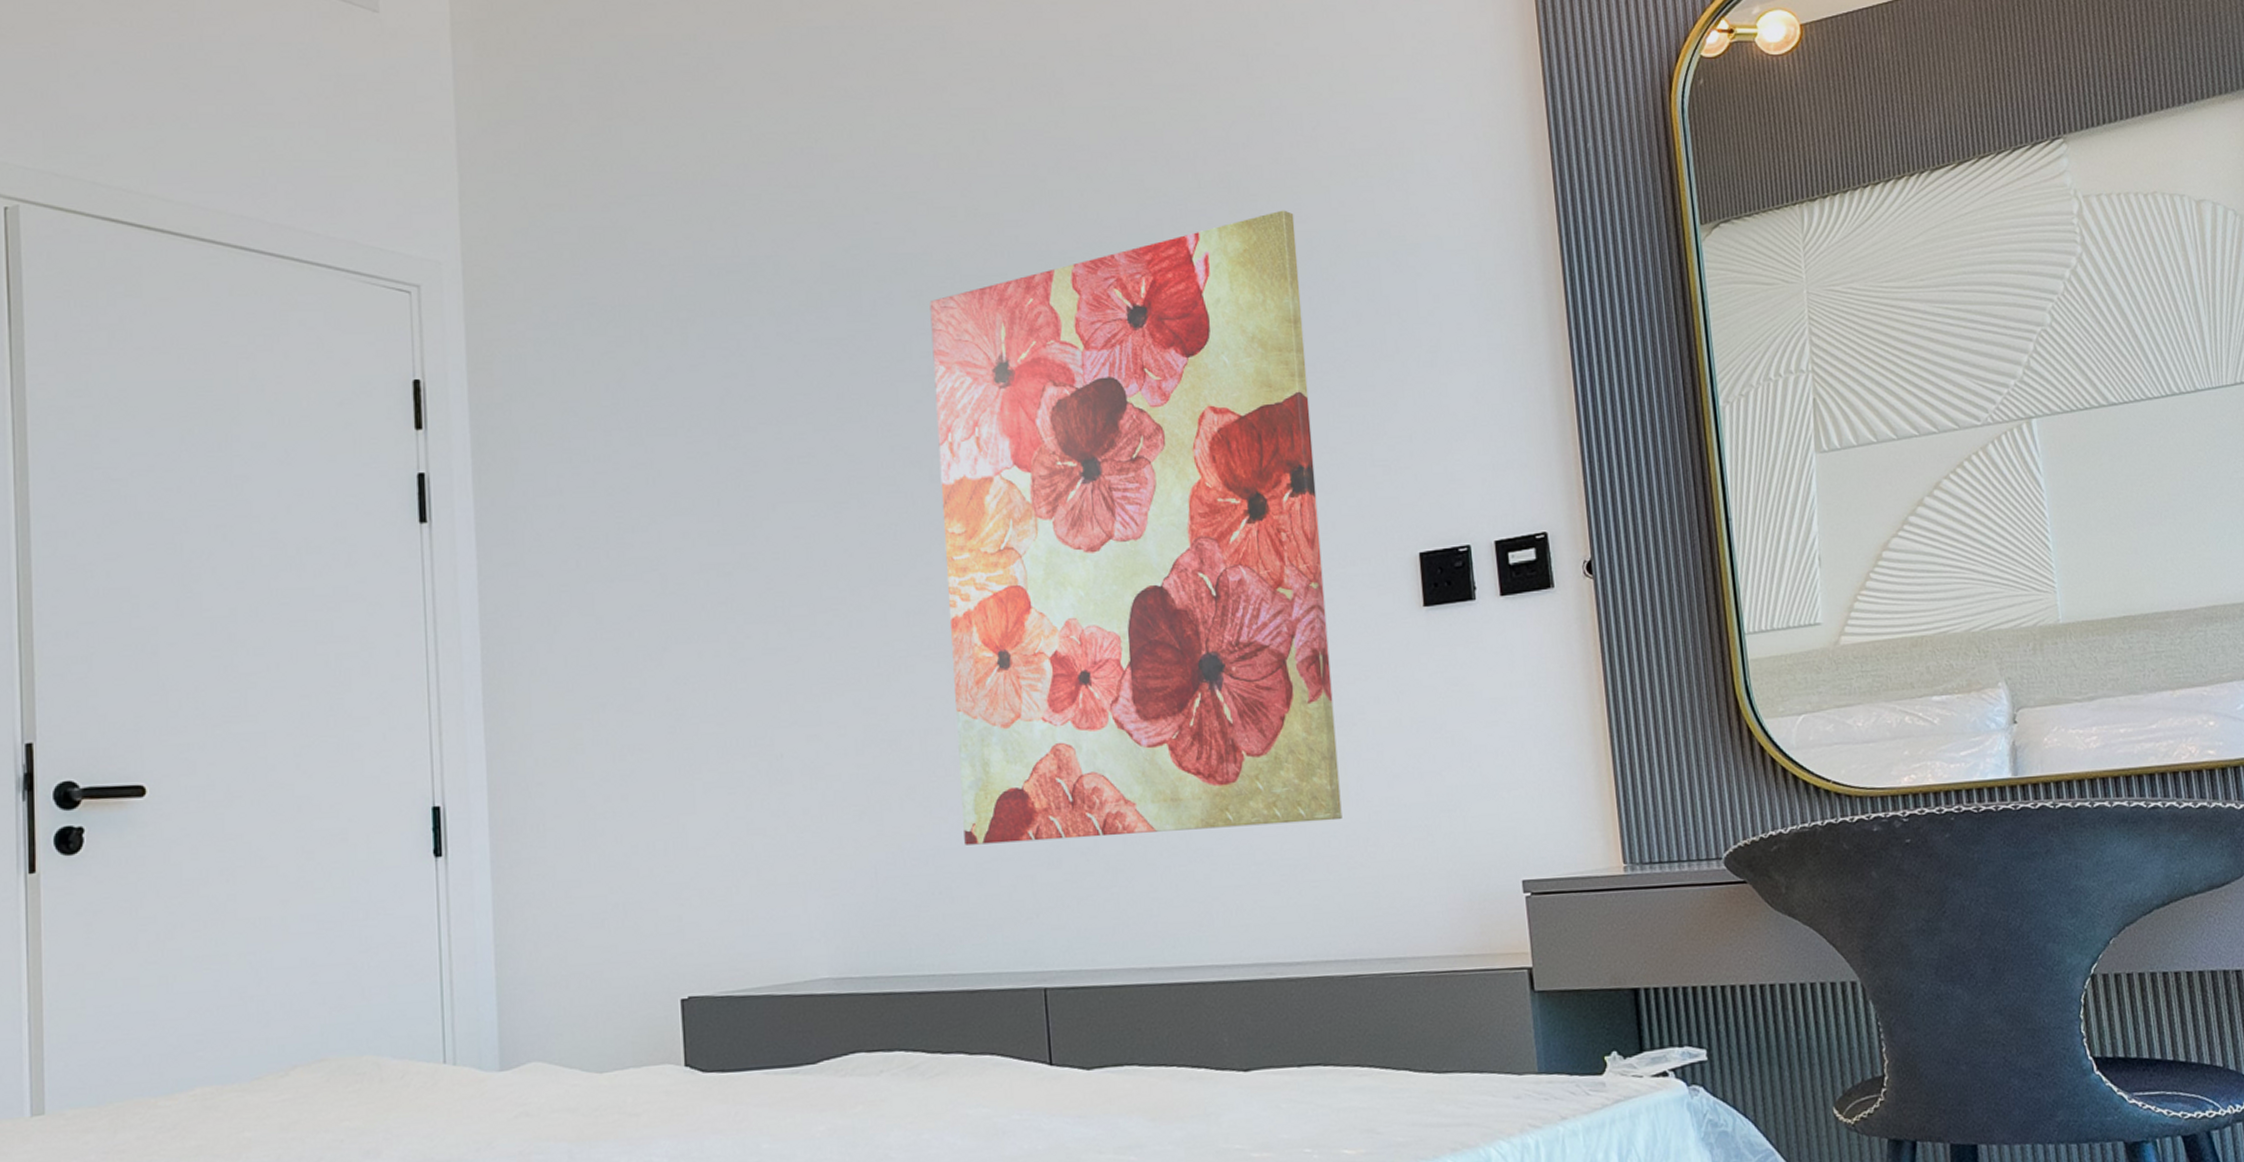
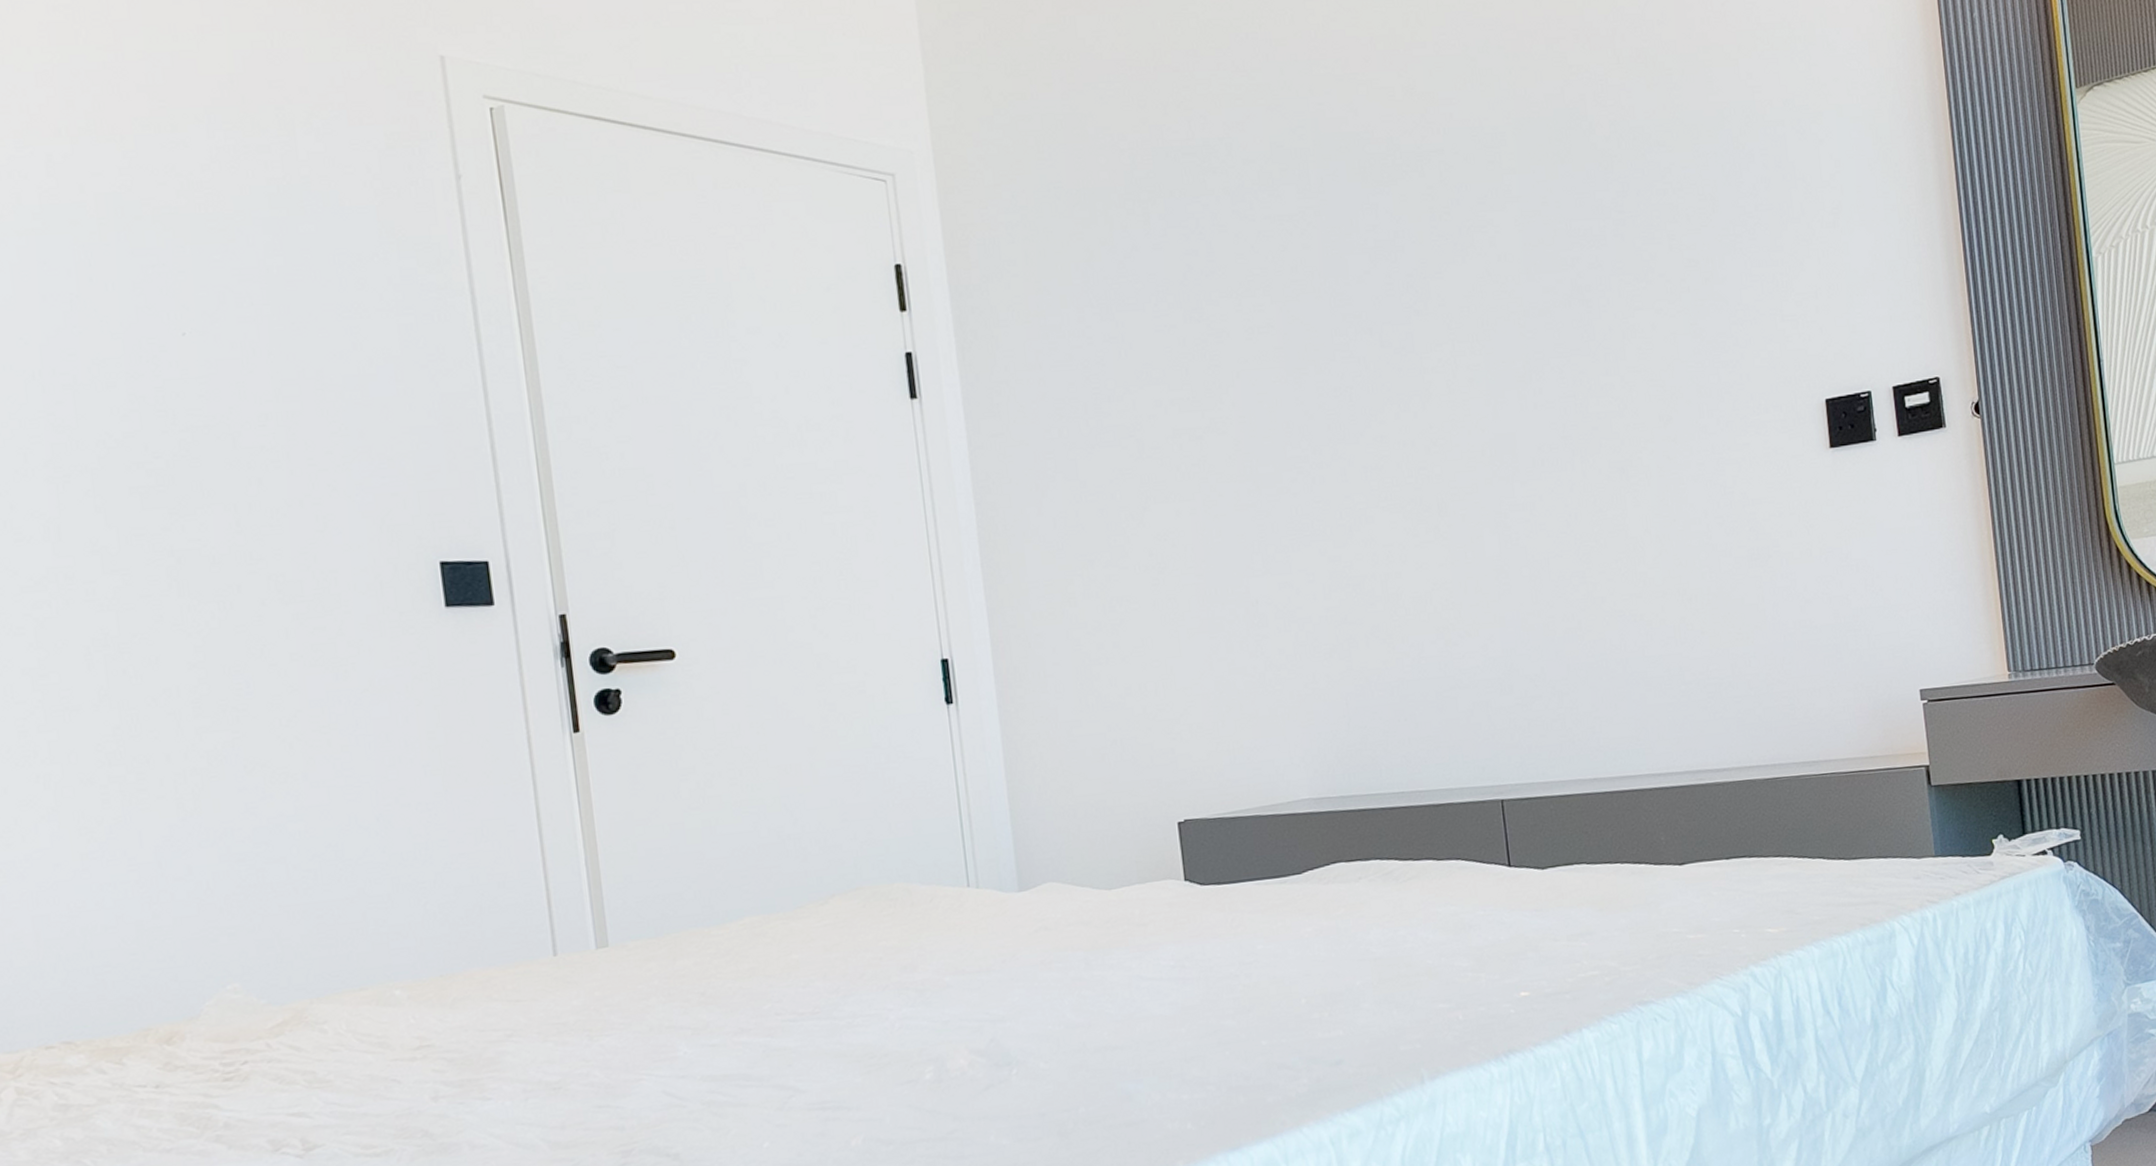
wall art: present [929,210,1342,845] -> none [1373,83,1761,677]

